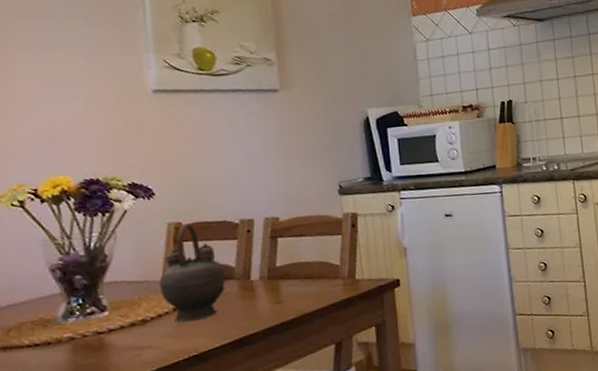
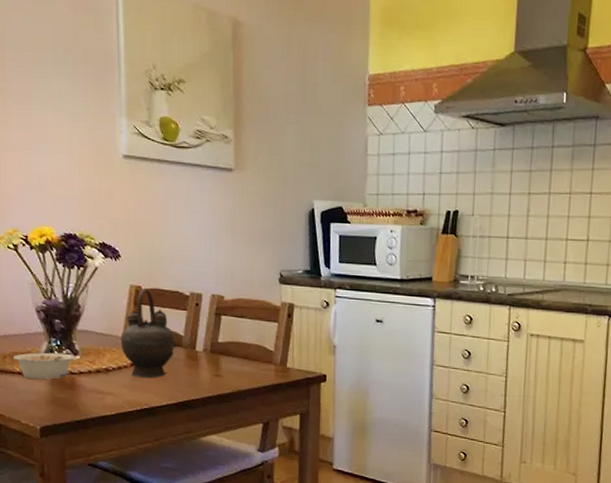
legume: none [21,311,103,350] -> present [13,352,75,380]

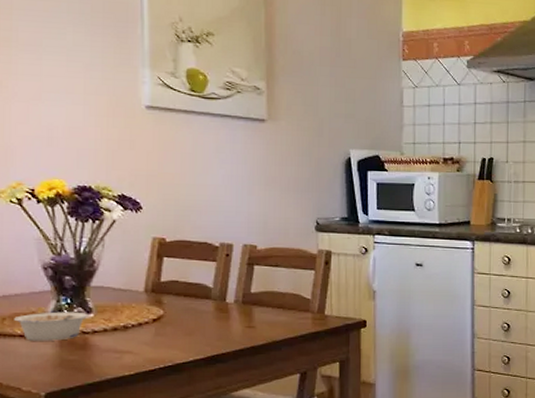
teapot: present [120,288,178,379] -> none [141,240,206,334]

